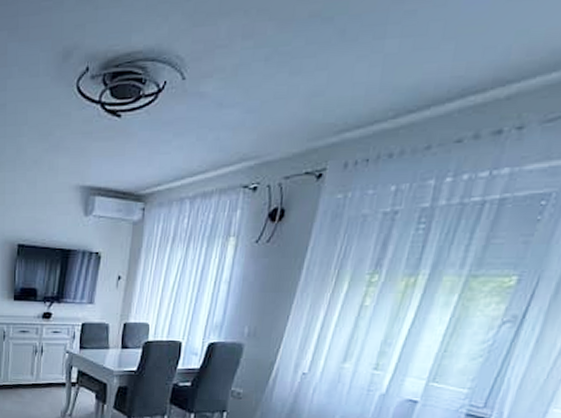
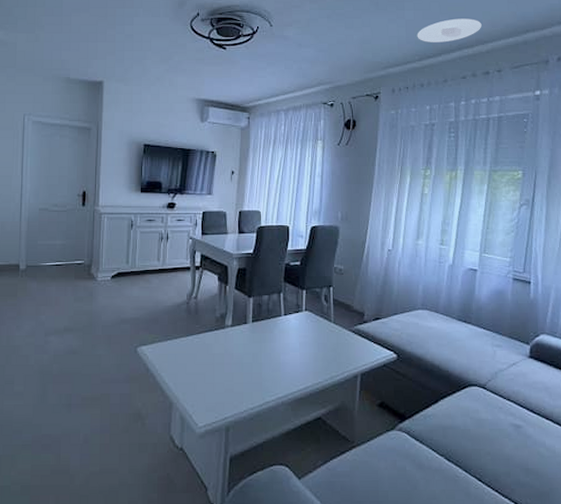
recessed light: none [397,44,510,89] -> present [417,18,482,42]

